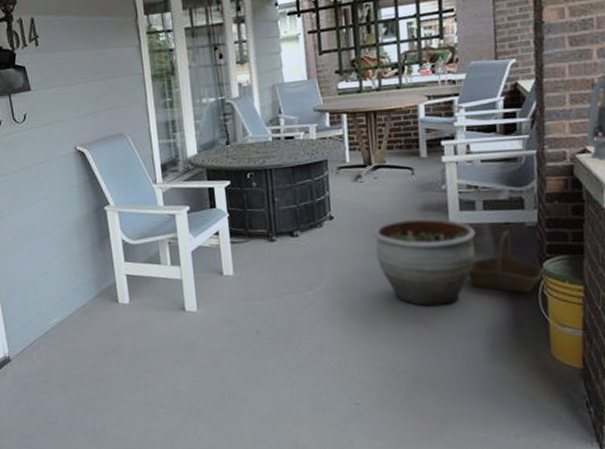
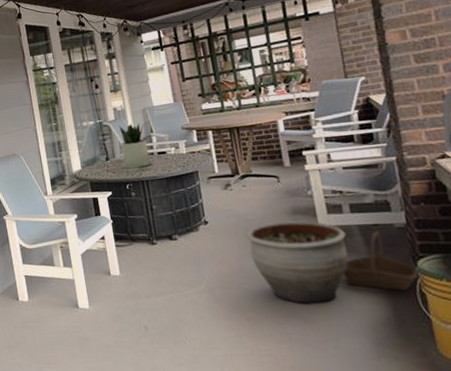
planter: none [244,102,278,155] -> present [119,123,153,169]

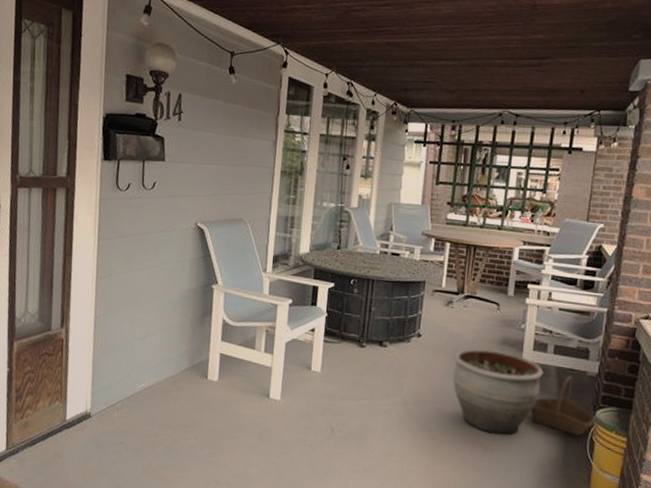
planter: present [119,123,153,169] -> none [352,215,384,266]

